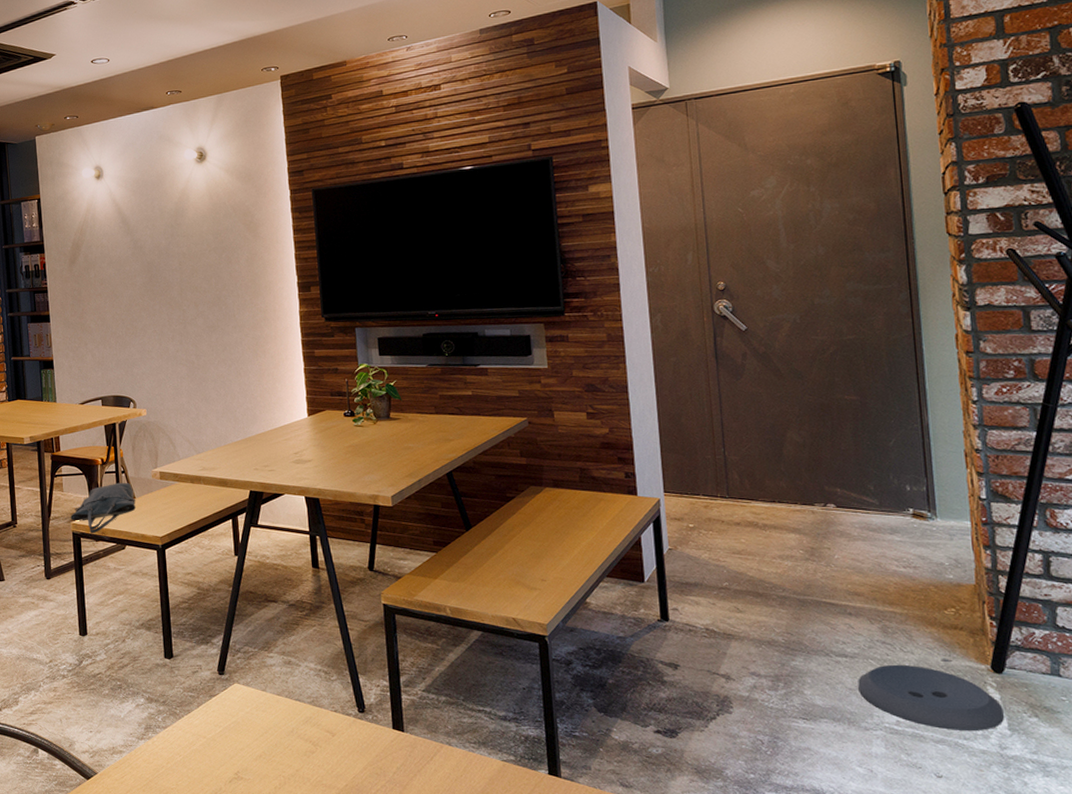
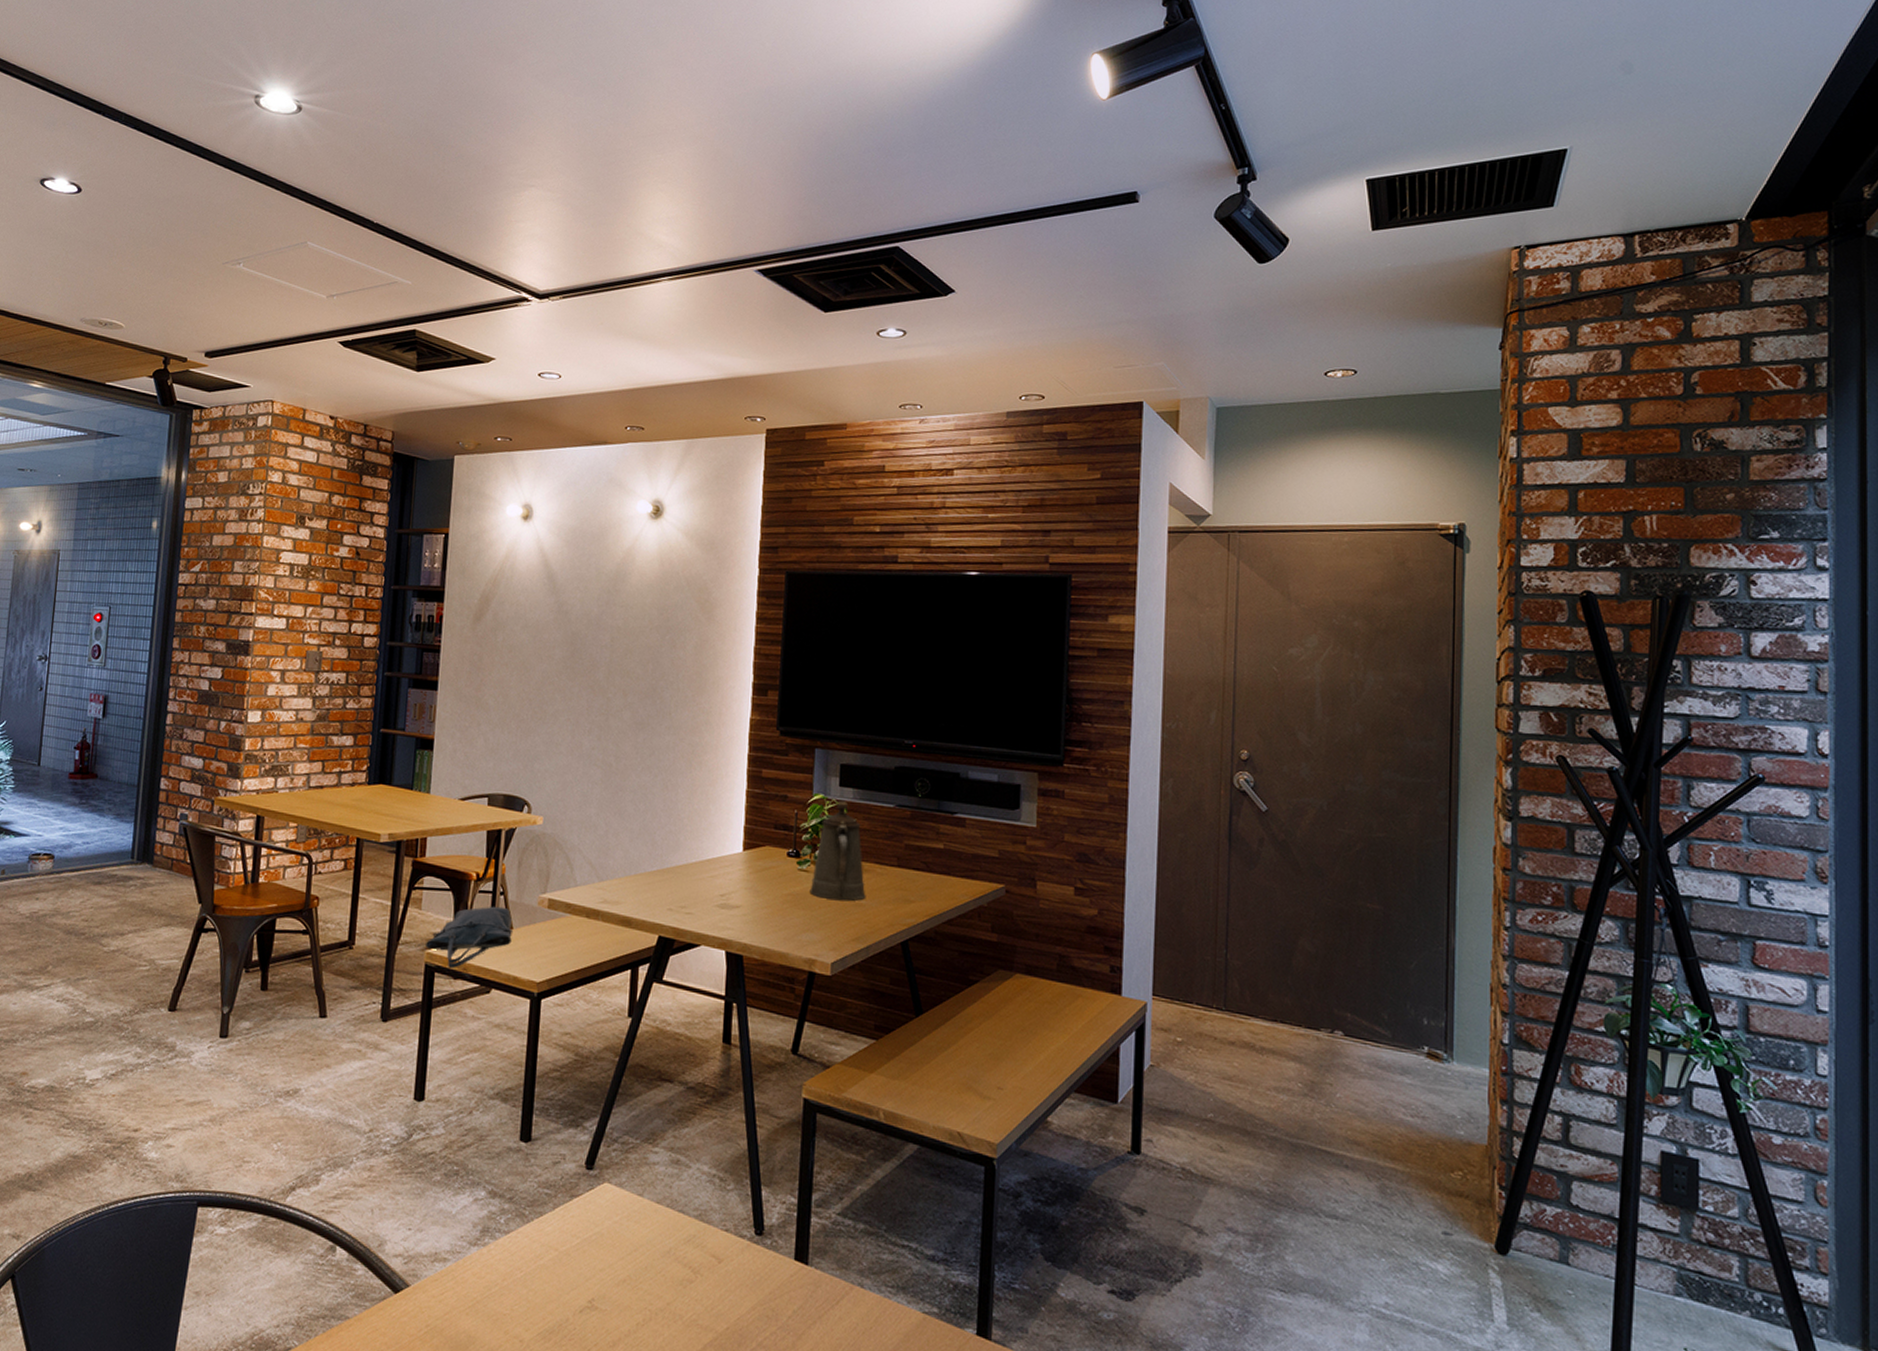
coffee pot: none [366,366,413,446] -> present [809,800,866,901]
robot vacuum: present [858,664,1004,730] -> none [1347,1232,1503,1323]

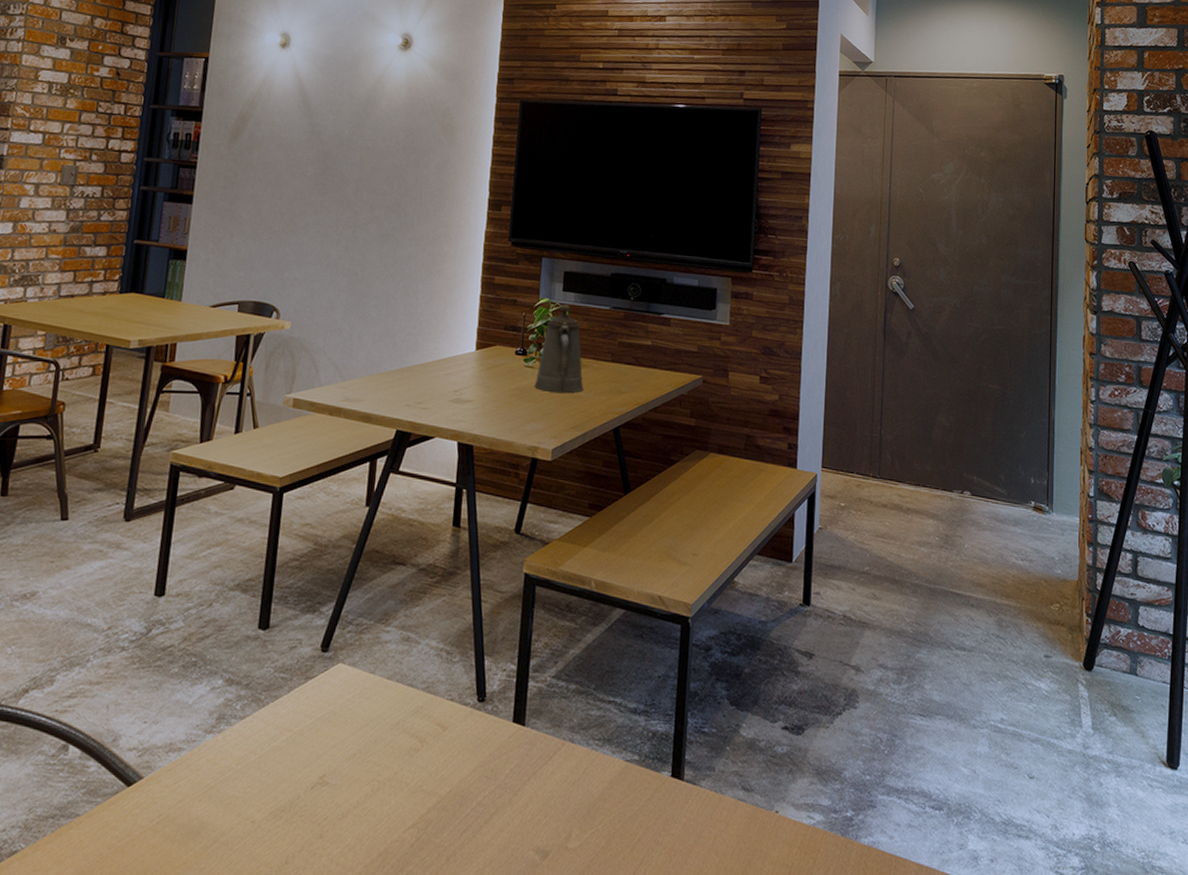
tote bag: present [425,906,514,968] -> none [171,406,259,467]

